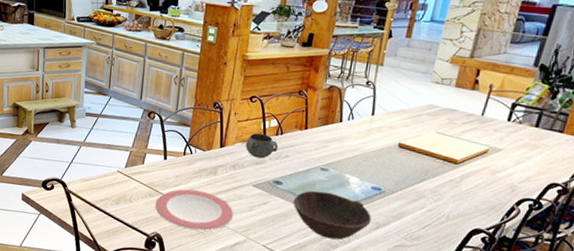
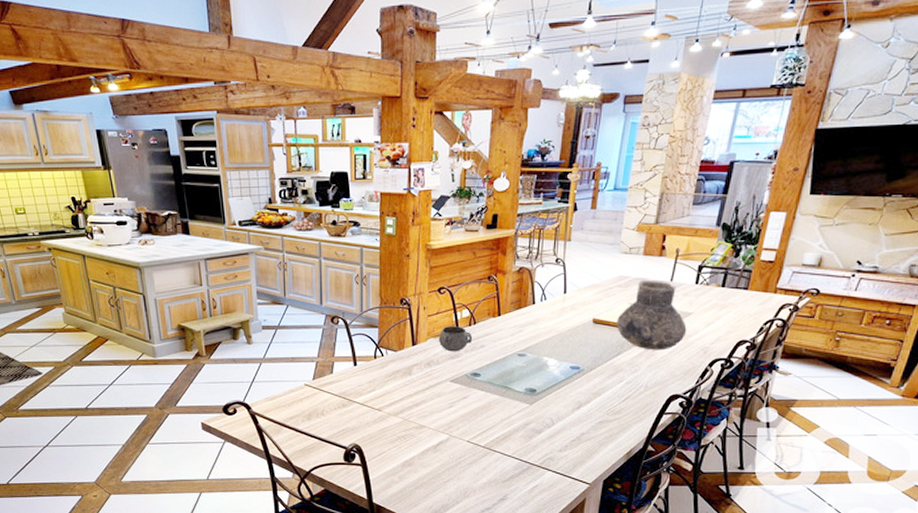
plate: present [155,189,234,231] -> none [350,394,434,435]
bowl: present [293,191,372,240] -> none [493,378,573,425]
vase: none [422,111,495,183] -> present [617,279,687,350]

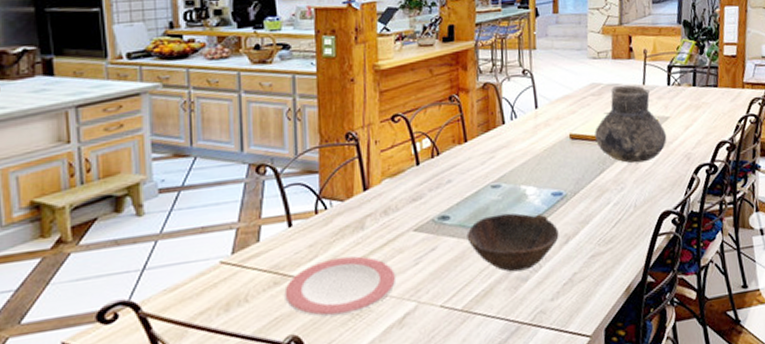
plate: none [350,394,434,435] -> present [284,256,397,317]
decorative bowl: present [438,325,473,352] -> none [395,159,437,193]
bowl: none [493,378,573,425] -> present [466,213,559,272]

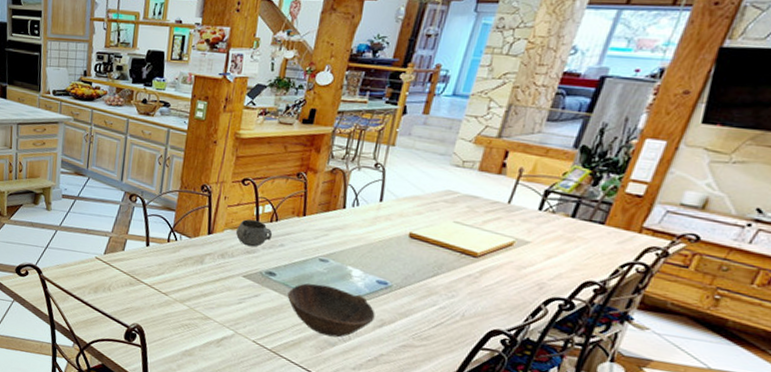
plate: present [284,256,397,317] -> none [136,278,222,324]
decorative bowl: none [395,159,437,193] -> present [235,218,273,247]
vase: present [594,85,667,164] -> none [436,198,522,279]

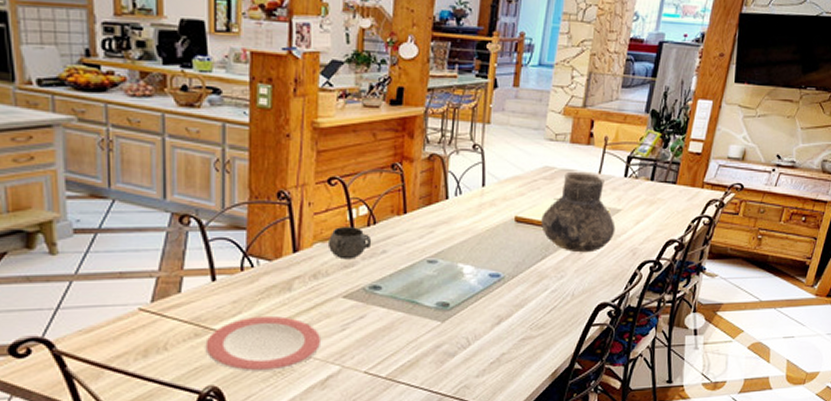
plate: none [136,278,222,324] -> present [205,316,322,372]
bowl: present [287,283,375,338] -> none [397,289,492,347]
vase: none [436,198,522,279] -> present [541,171,616,253]

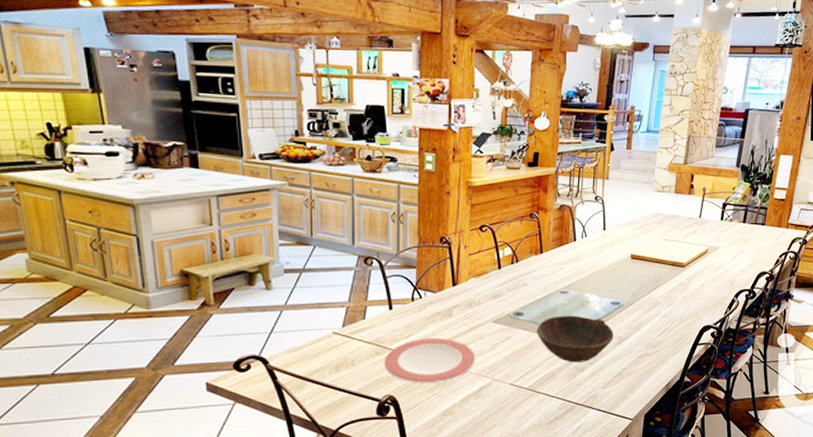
decorative bowl: present [327,225,372,260] -> none [480,264,515,291]
bowl: none [397,289,492,347] -> present [536,315,614,363]
vase: present [541,171,616,253] -> none [653,216,715,284]

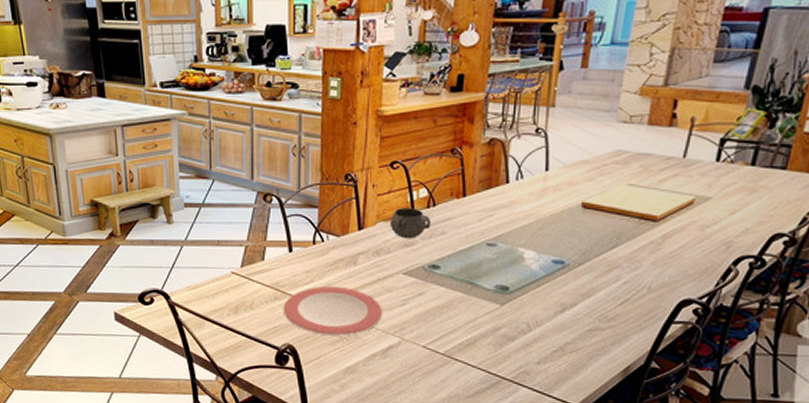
decorative bowl: none [480,264,515,291] -> present [389,207,432,239]
bowl: present [536,315,614,363] -> none [455,272,555,330]

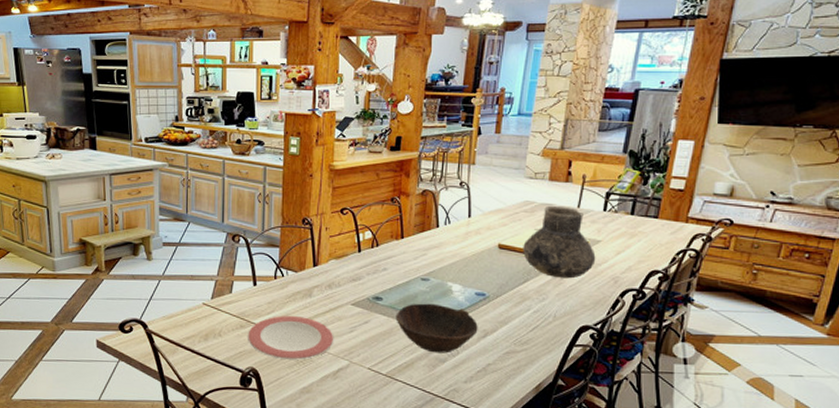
decorative bowl: present [389,207,432,239] -> none [340,247,375,274]
bowl: none [455,272,555,330] -> present [395,303,478,353]
vase: none [612,155,704,244] -> present [523,205,596,279]

